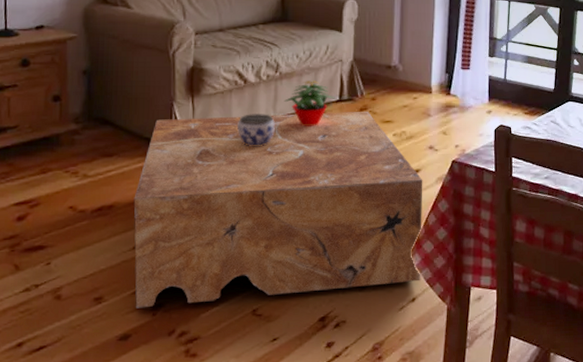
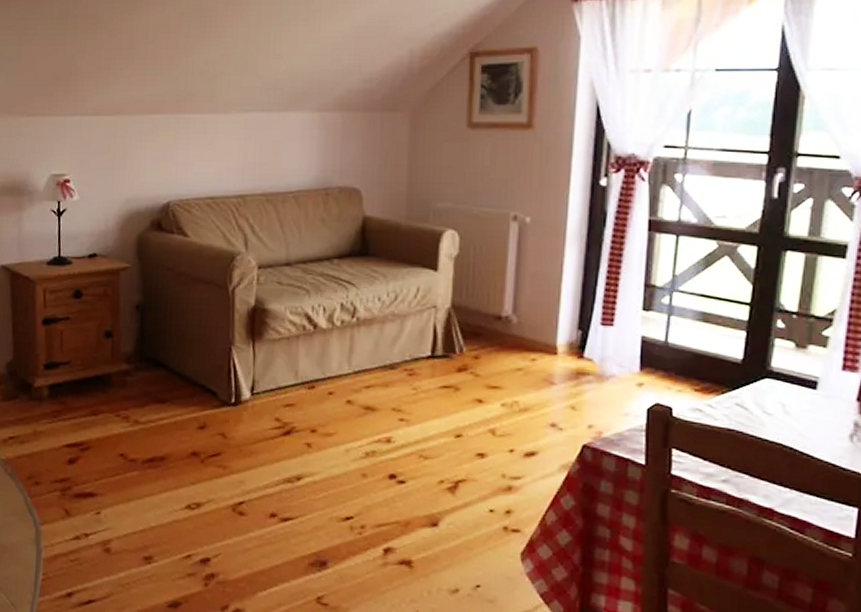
coffee table: present [133,112,423,309] -> none [186,365,541,594]
jar: present [237,112,275,147] -> none [304,365,349,406]
potted flower: present [283,81,335,126] -> none [361,329,426,386]

